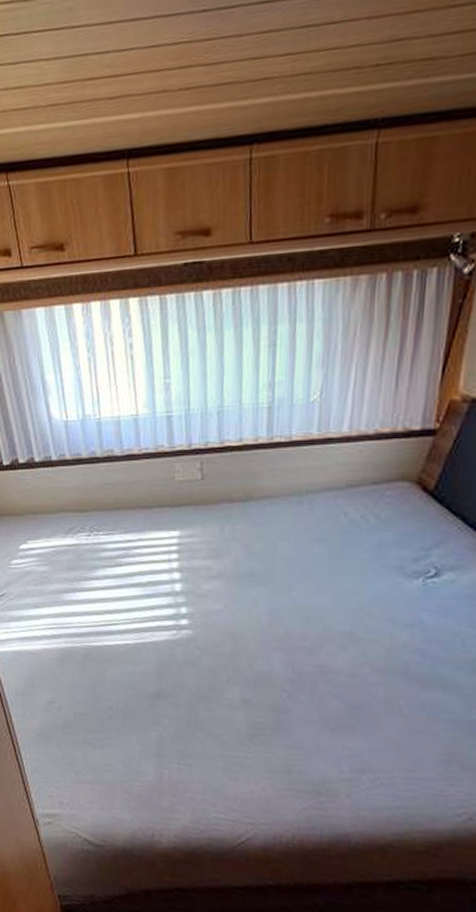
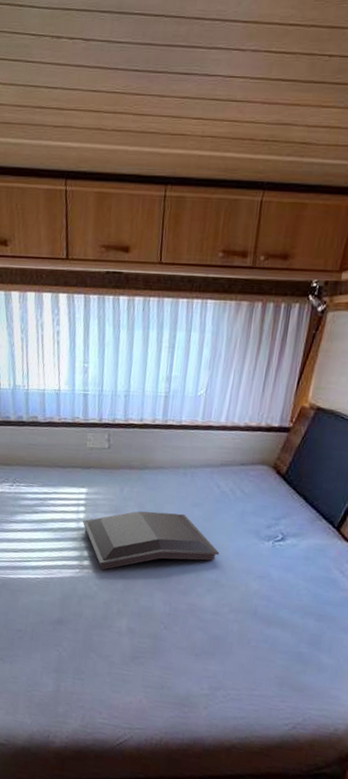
serving tray: none [177,552,353,630] -> present [83,511,220,570]

